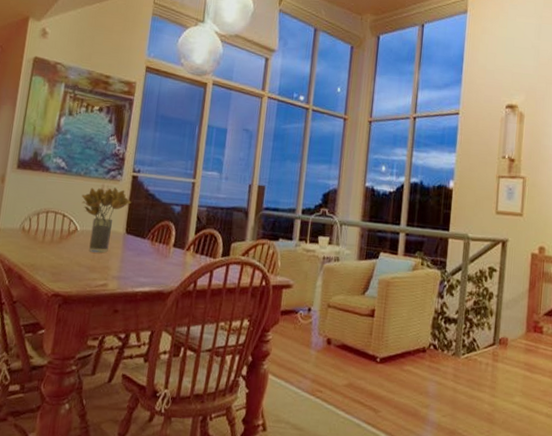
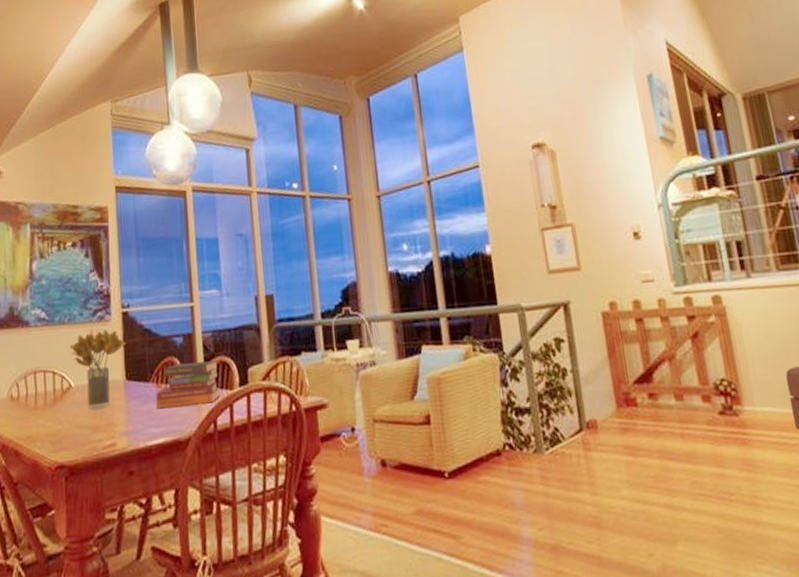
books: none [147,228,207,266] -> present [155,361,220,409]

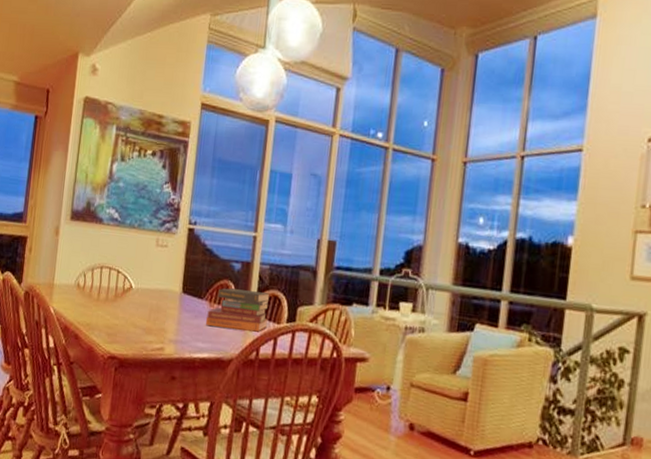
flower bouquet: present [69,330,127,410] -> none [135,241,188,314]

